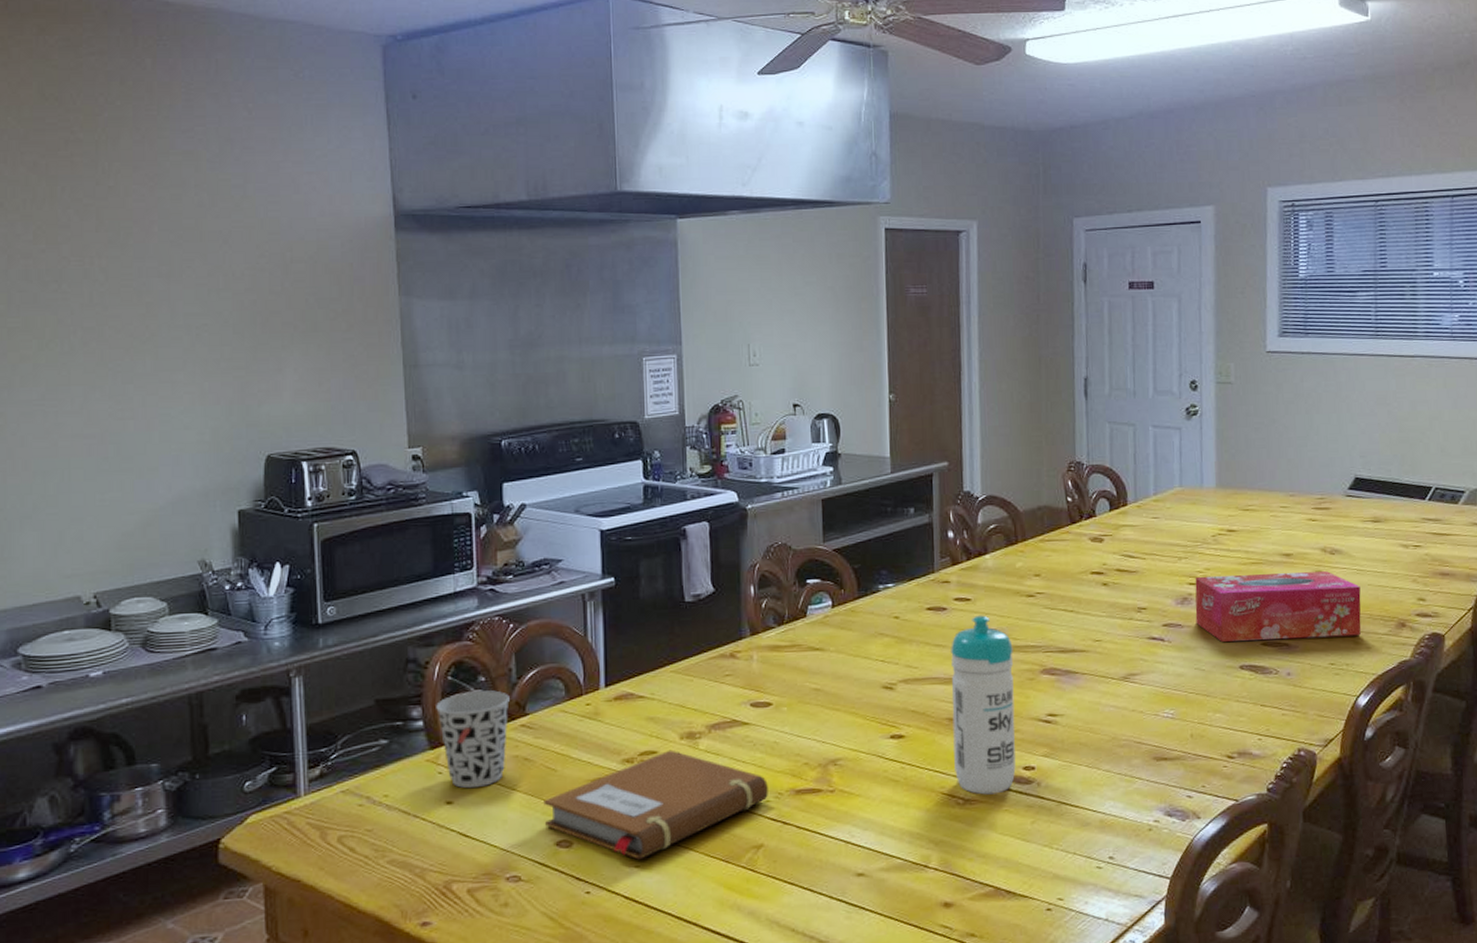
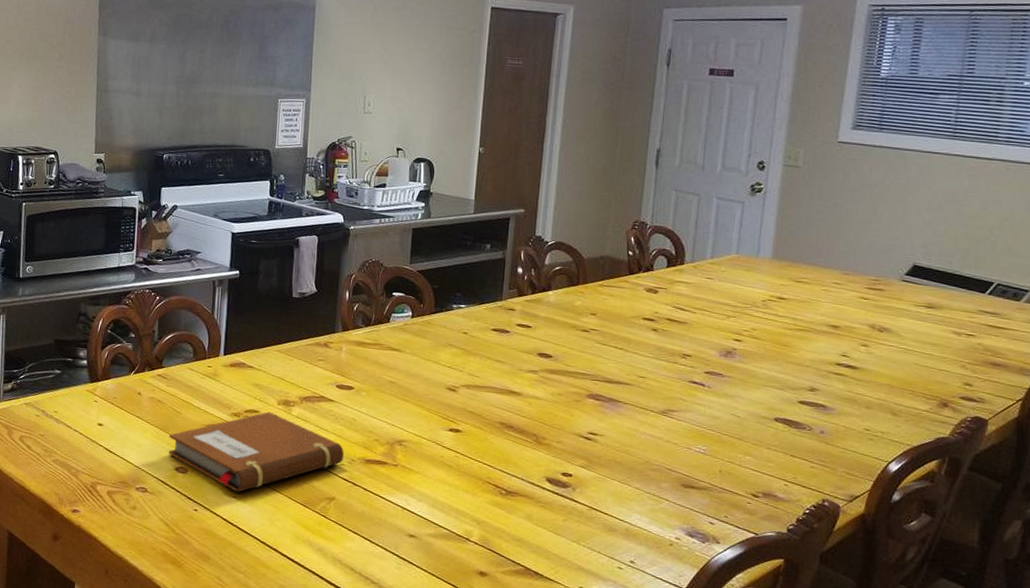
cup: present [436,690,510,788] -> none [97,343,152,417]
water bottle: present [951,615,1016,795] -> none [501,341,564,491]
tissue box: present [1195,571,1362,642] -> none [737,334,905,408]

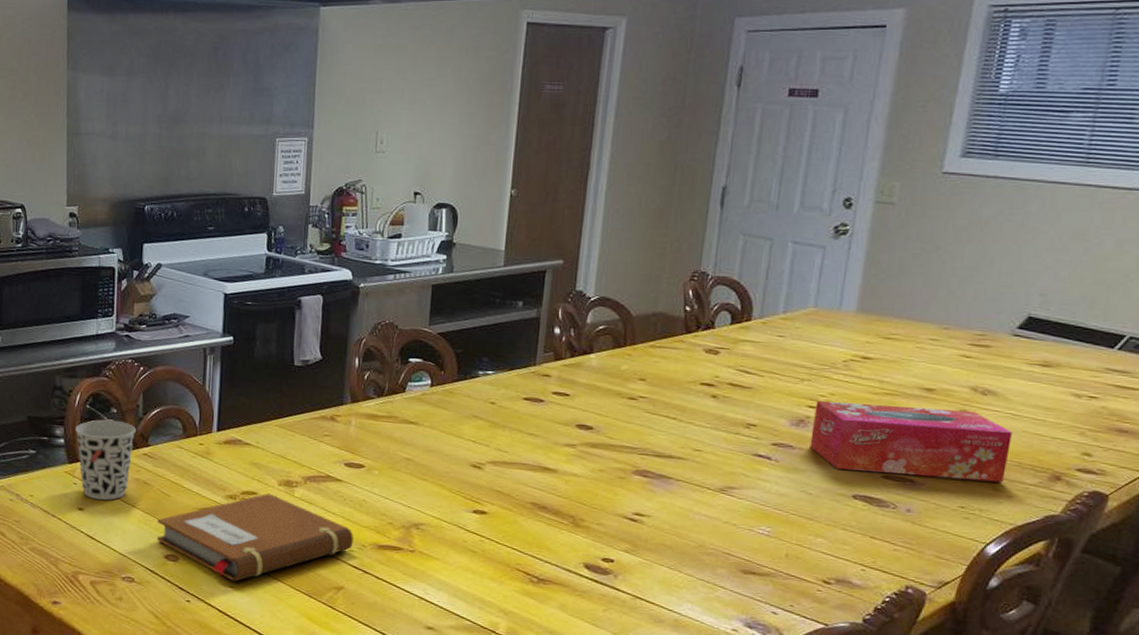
cup: none [97,343,152,417] -> present [75,420,136,500]
tissue box: none [737,334,905,408] -> present [810,400,1012,483]

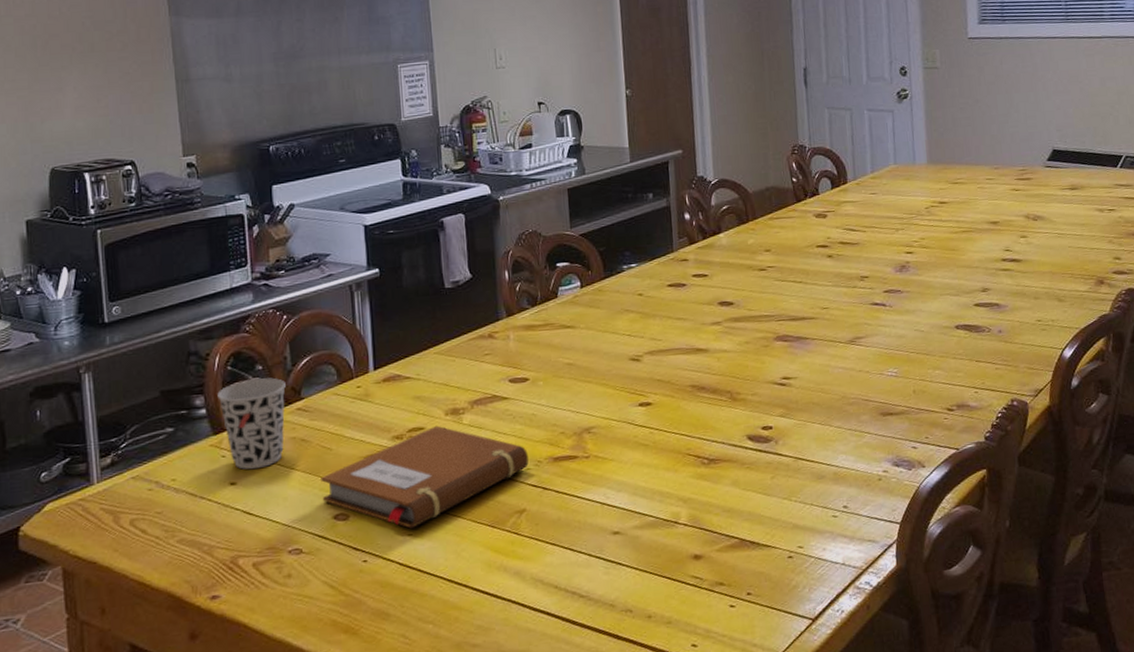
tissue box: present [810,400,1012,483] -> none [911,236,1064,304]

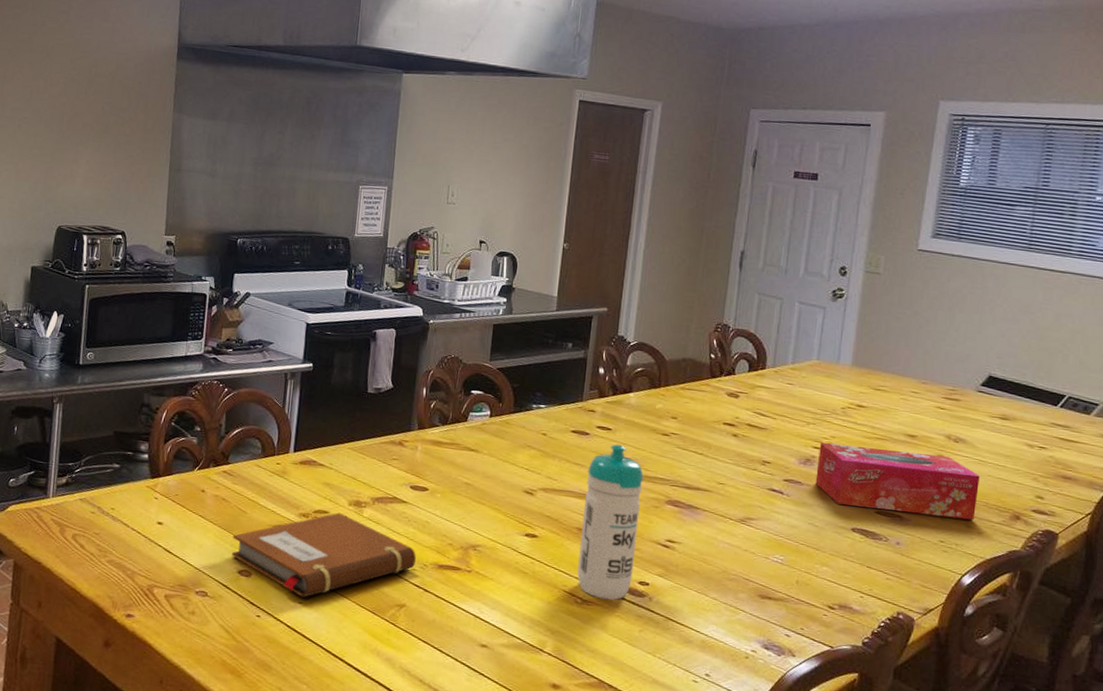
cup: present [217,377,286,469] -> none [159,437,217,515]
water bottle: none [691,289,755,455] -> present [577,444,644,600]
tissue box: none [911,236,1064,304] -> present [815,442,980,520]

